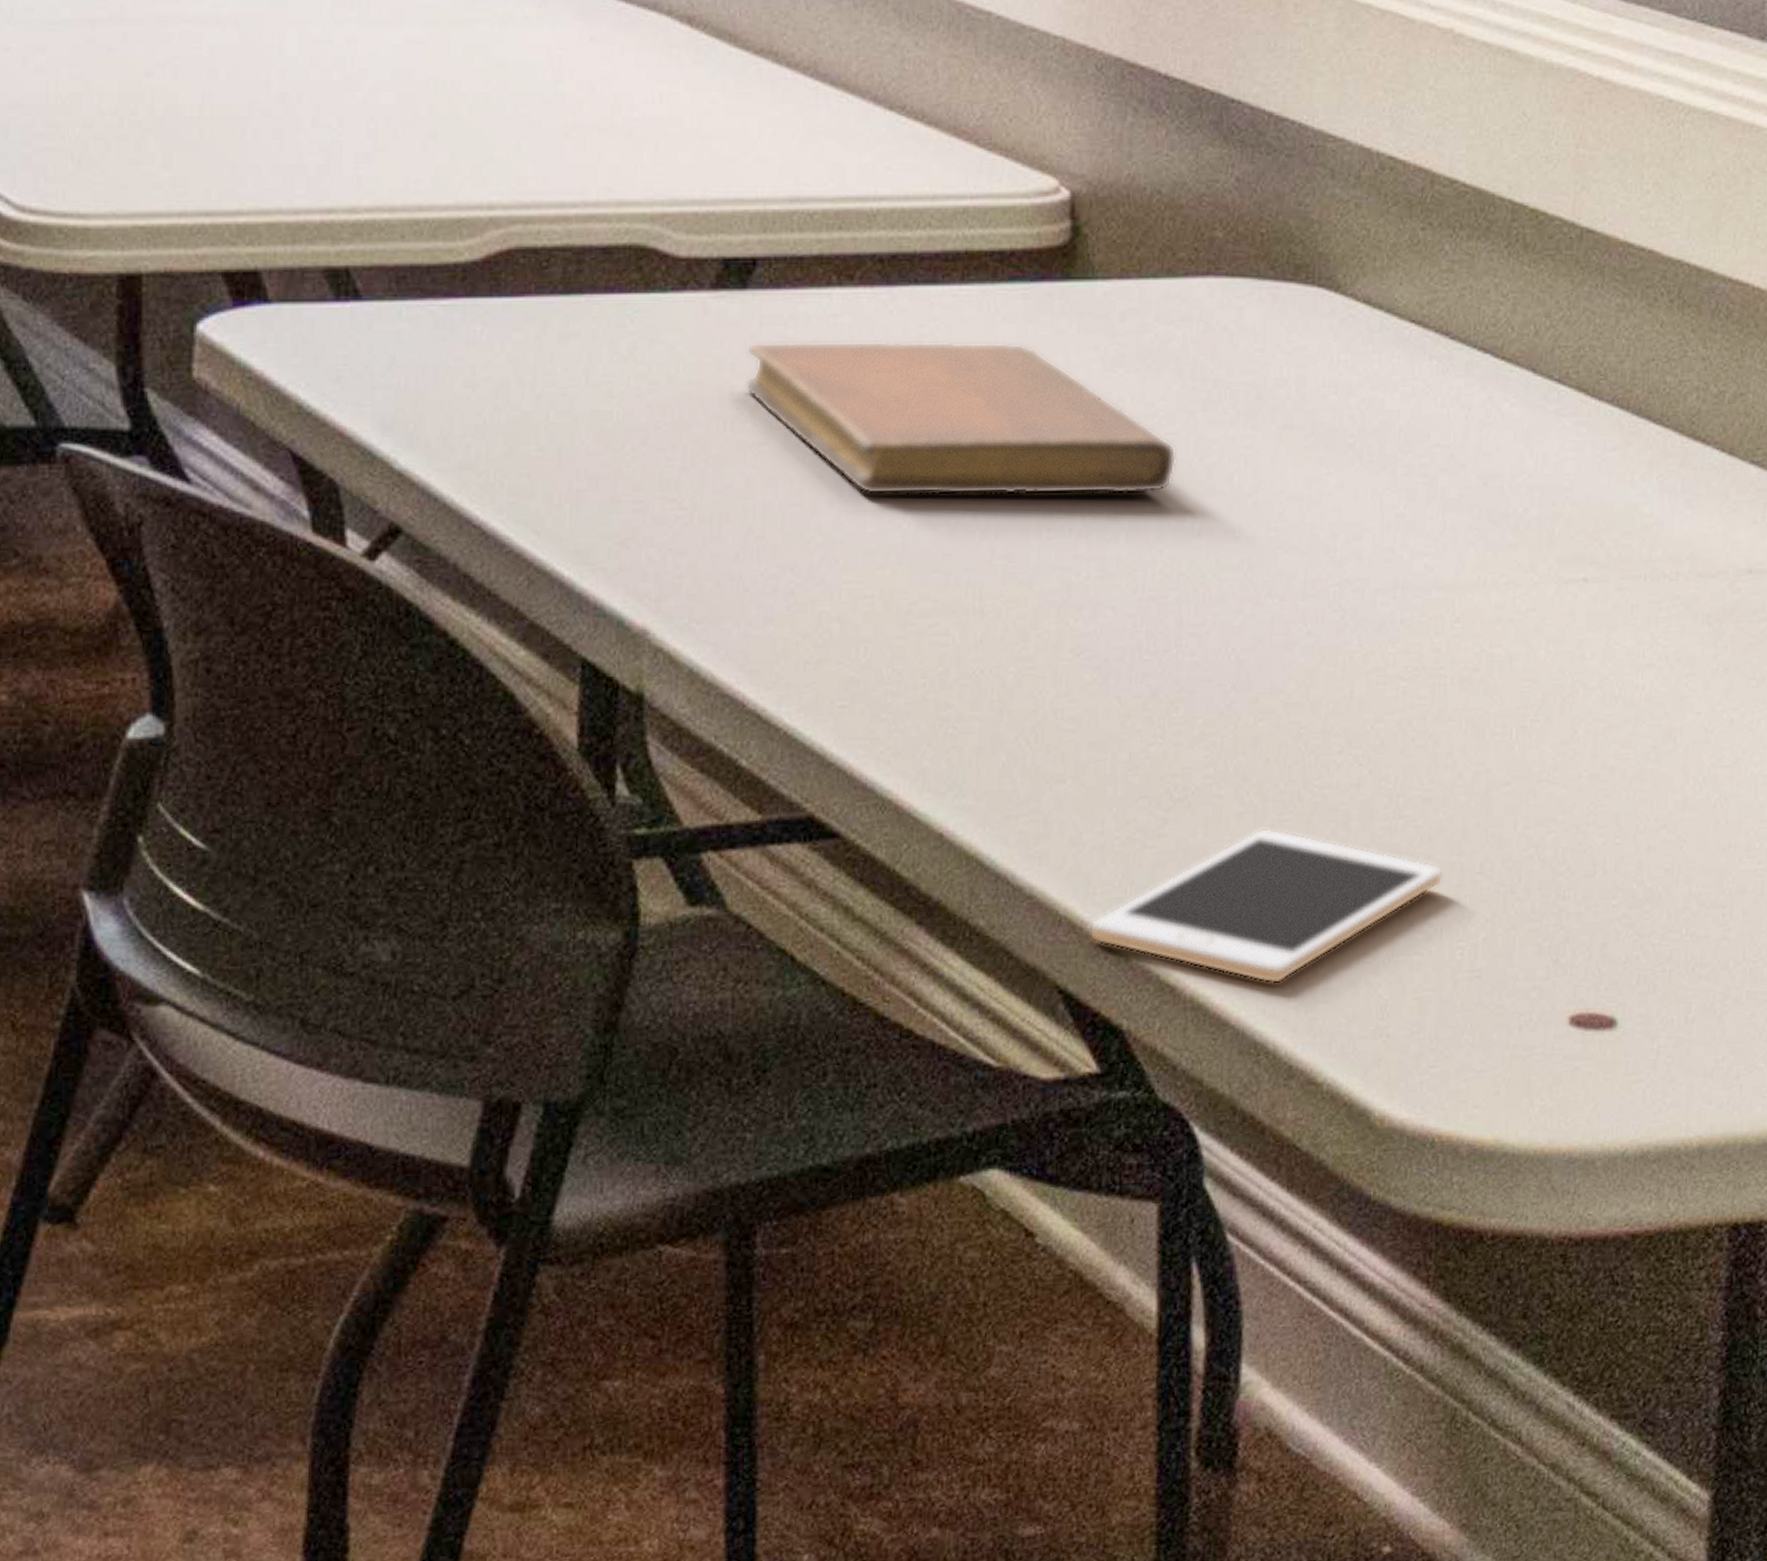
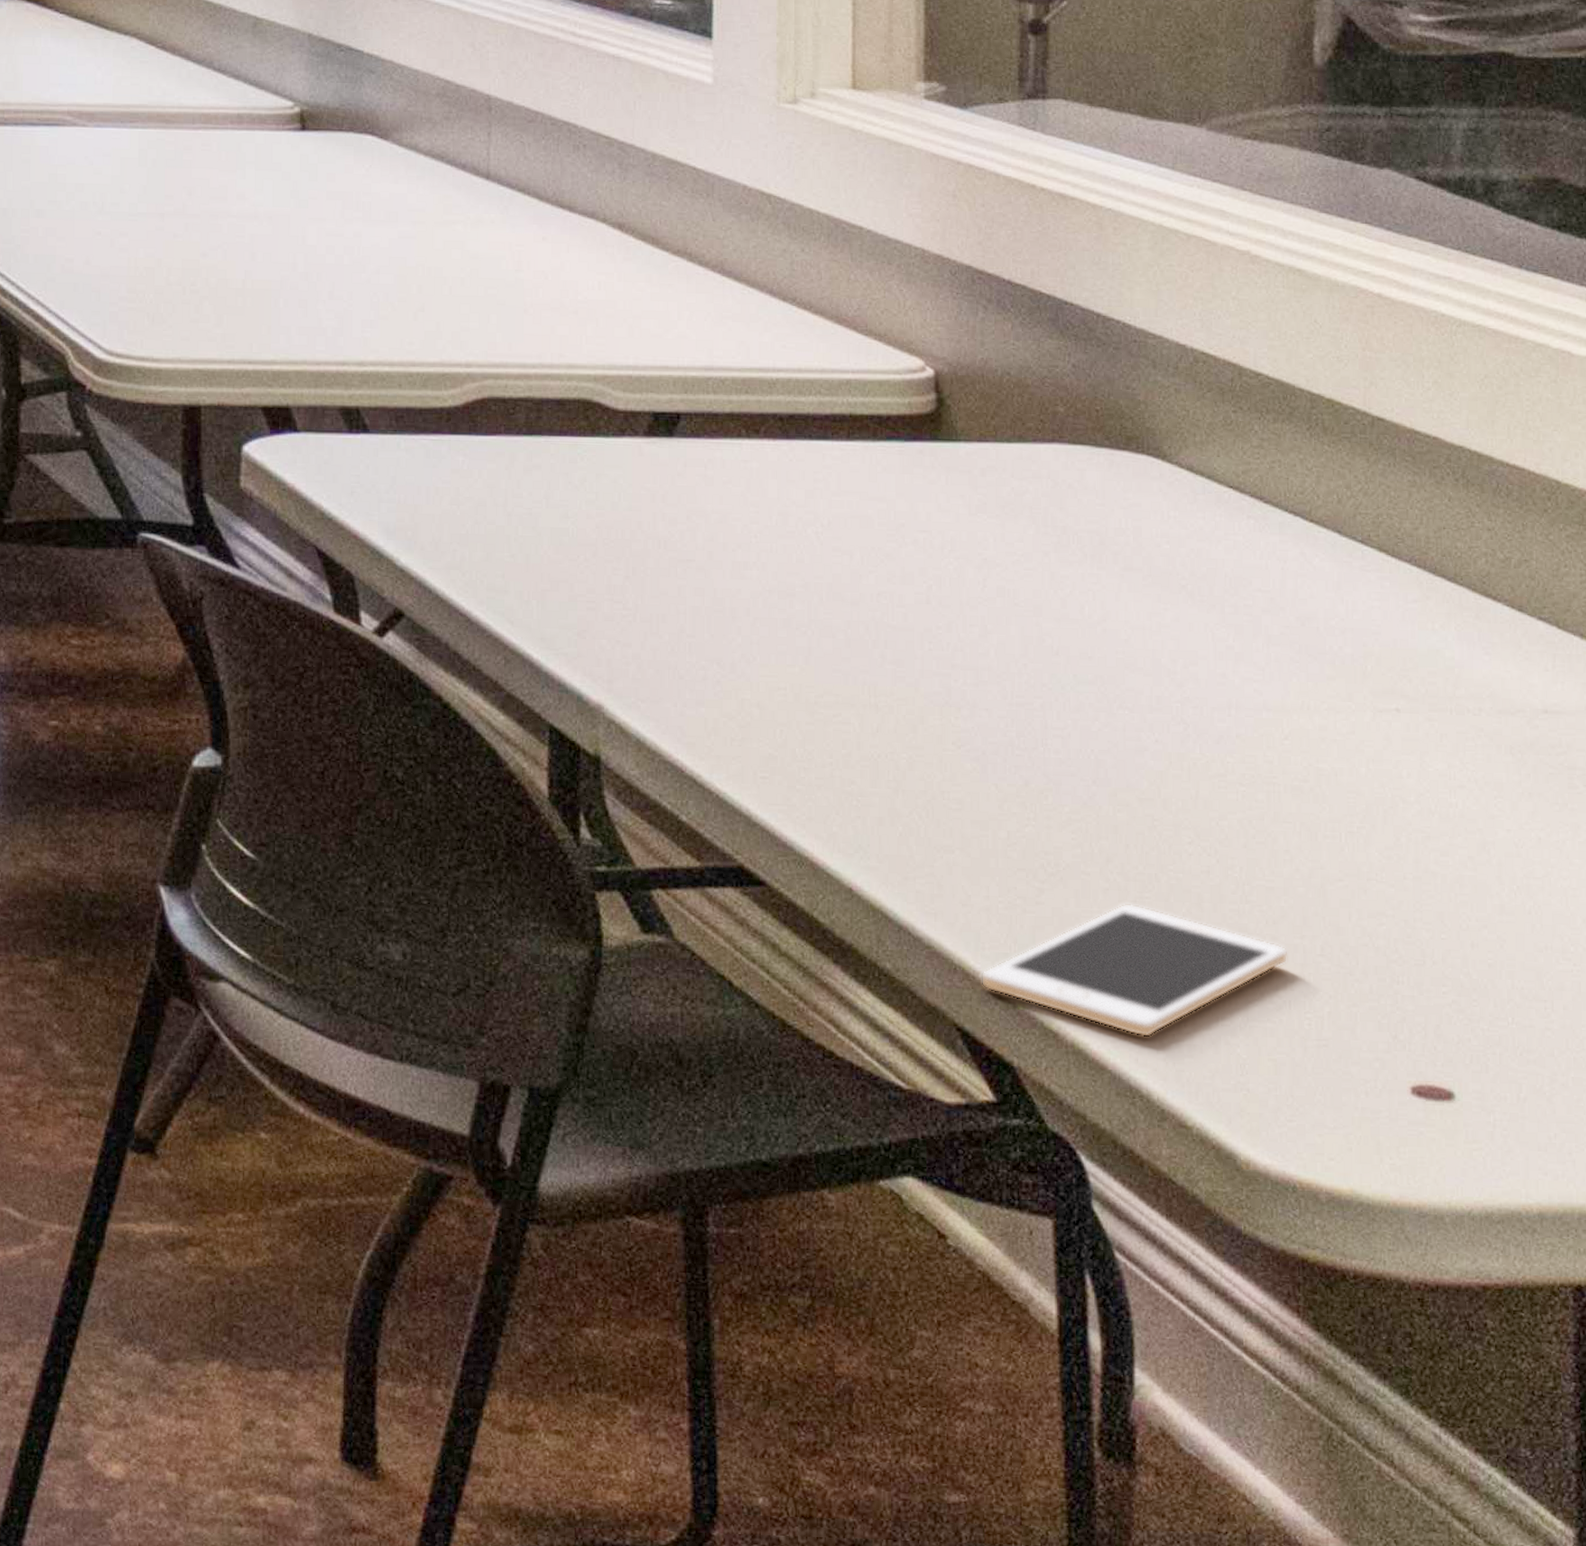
notebook: present [746,341,1176,495] -> none [675,480,1034,618]

